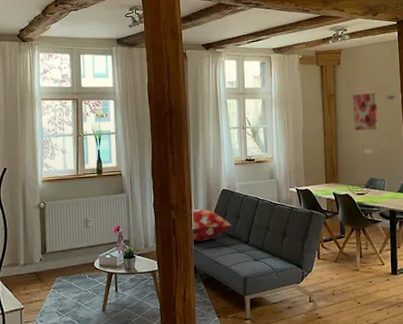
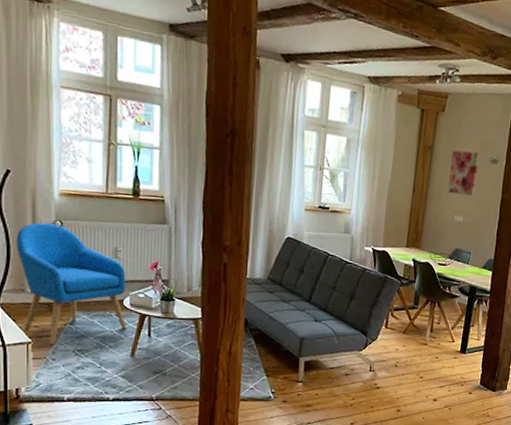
armchair: none [11,206,98,309] -> present [16,222,127,345]
decorative pillow: present [191,209,231,241] -> none [244,255,293,293]

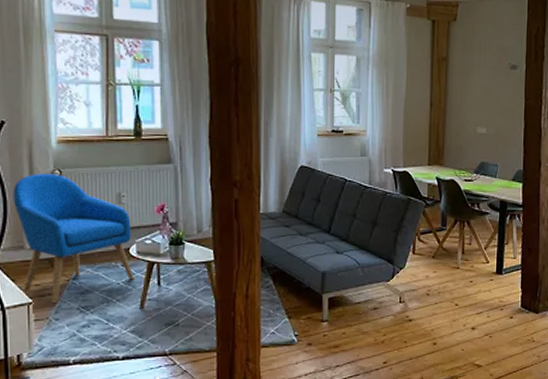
wall art: present [447,150,480,196] -> none [466,59,497,106]

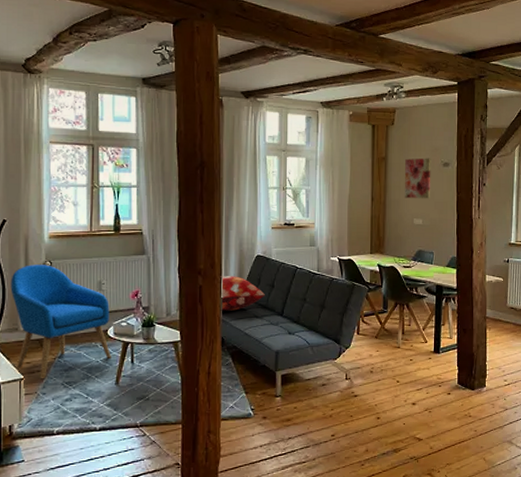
decorative pillow: none [259,189,310,228] -> present [220,276,265,311]
wall art: none [466,59,497,106] -> present [404,158,431,199]

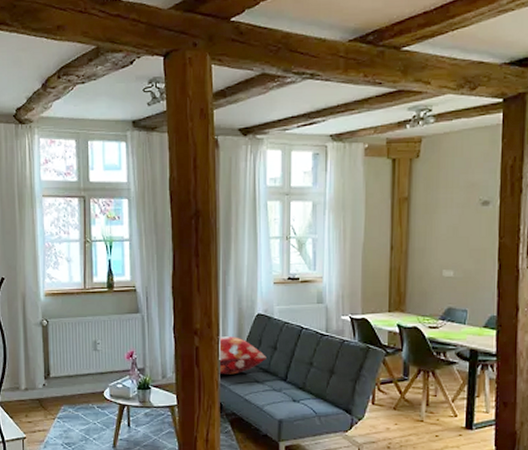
armchair: present [10,265,111,379] -> none [10,323,108,439]
wall art: present [404,158,431,199] -> none [431,196,466,246]

